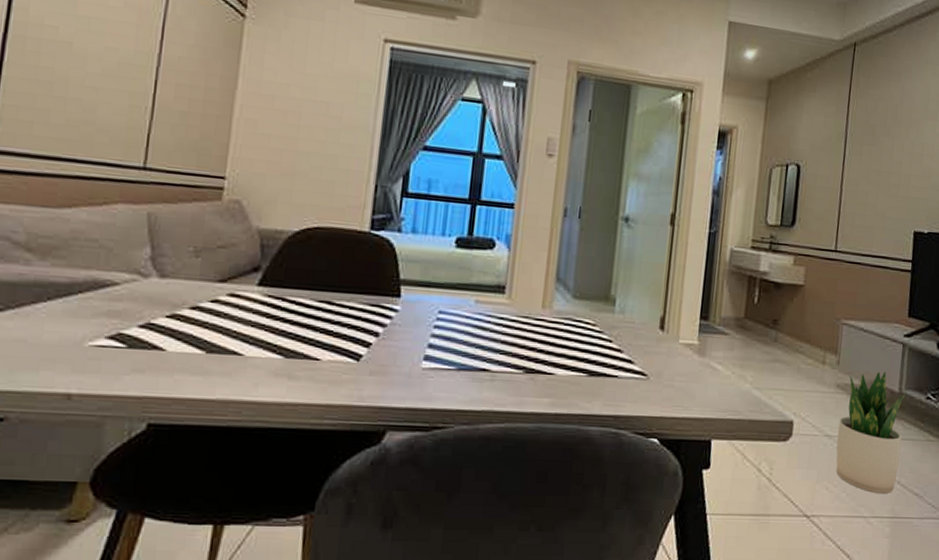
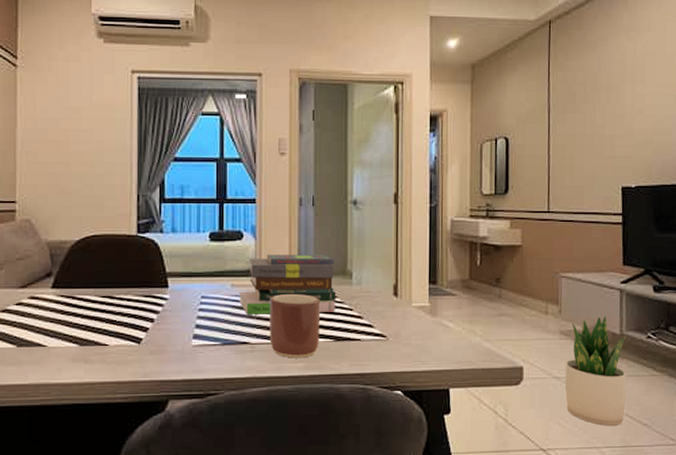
books: none [482,268,597,343] -> present [239,254,336,315]
mug: none [513,316,577,393] -> present [270,293,321,358]

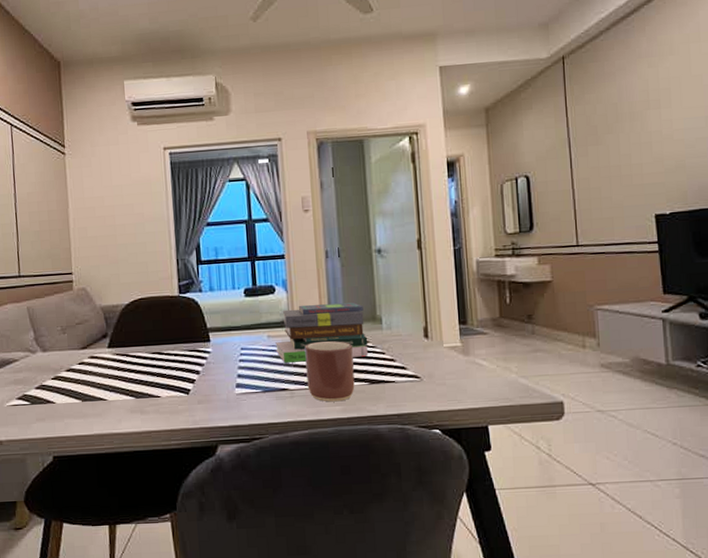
planter: present [564,316,627,426] -> none [608,347,679,458]

